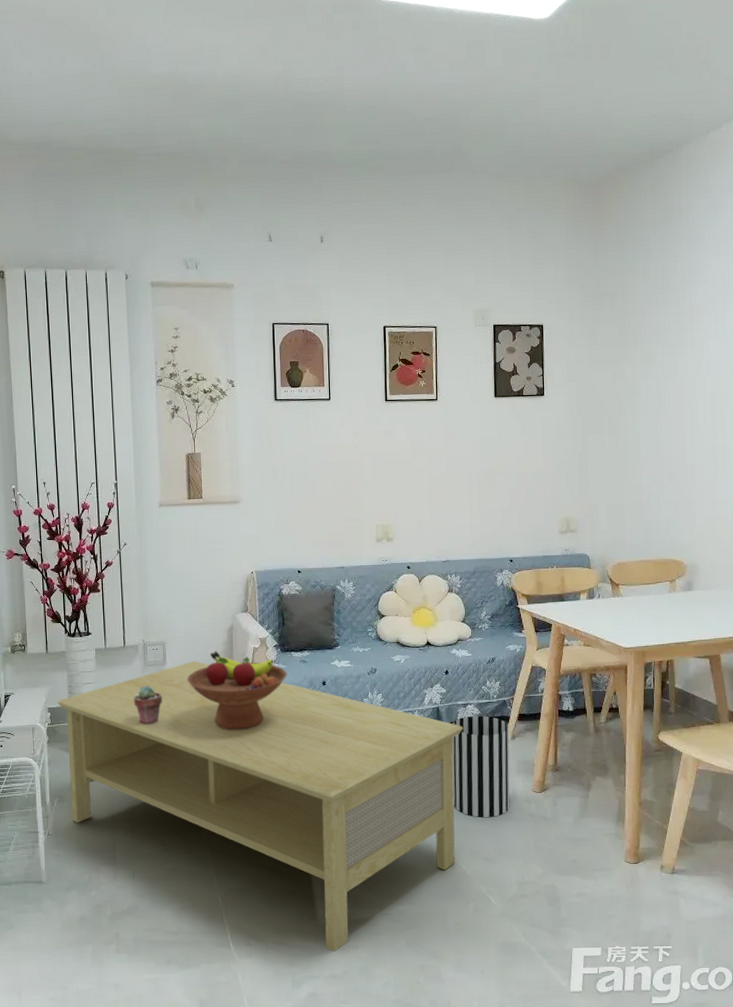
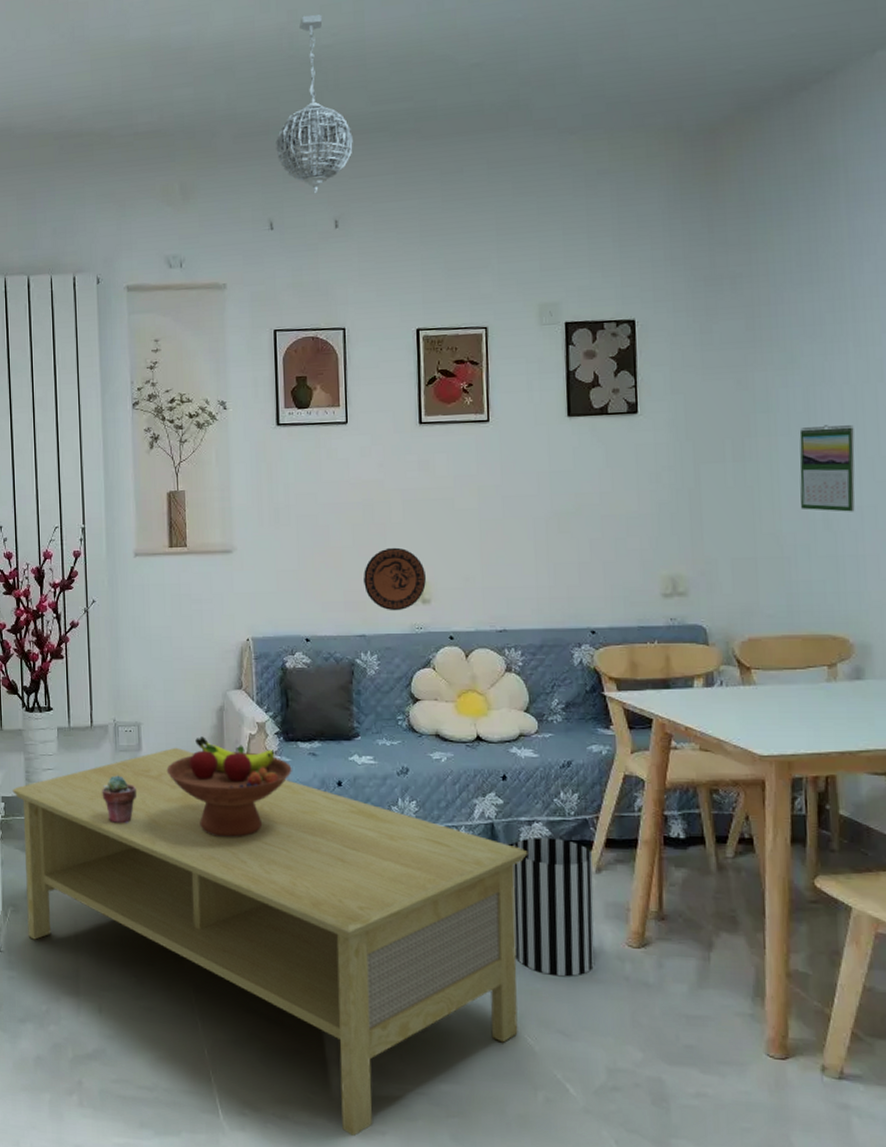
pendant light: none [273,66,335,214] -> present [276,14,353,194]
decorative plate: none [342,498,390,548] -> present [363,547,426,611]
calendar: none [653,407,690,470] -> present [799,425,855,512]

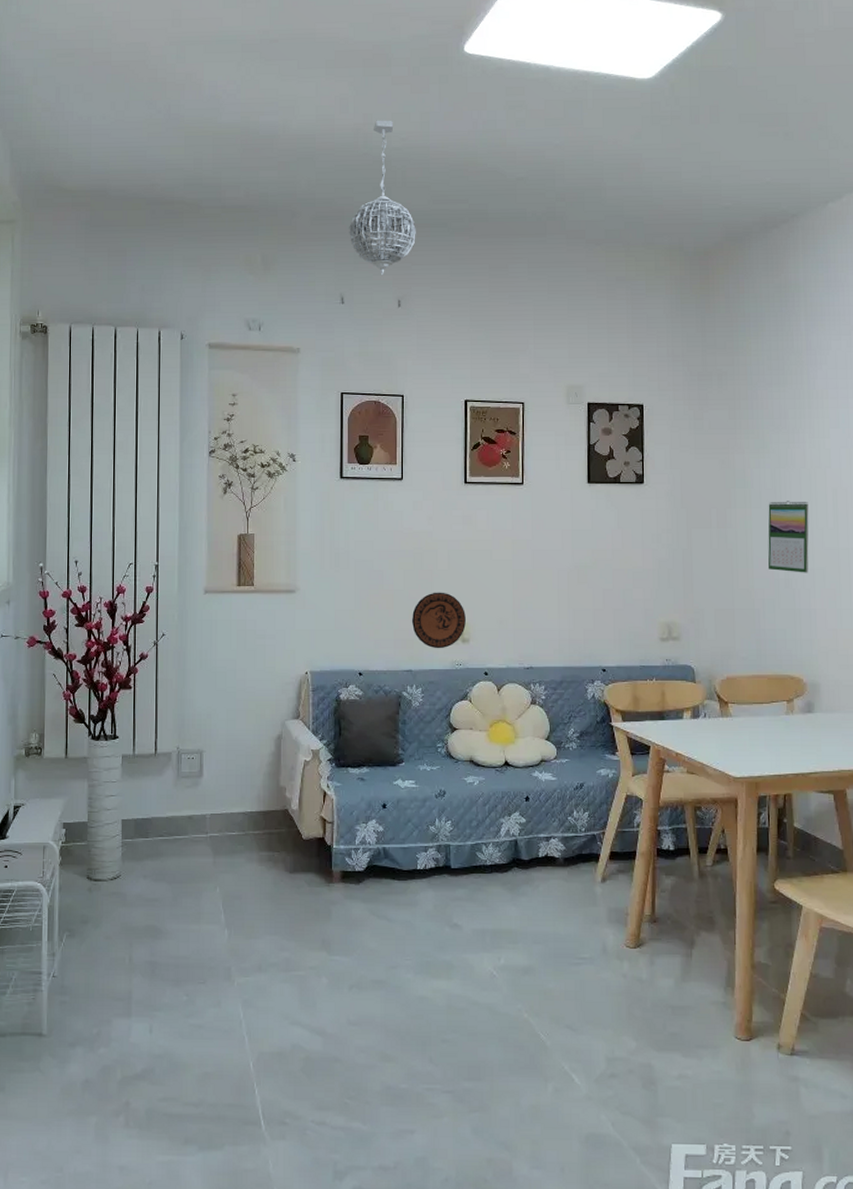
coffee table: present [12,747,528,1136] -> none [74,773,546,1136]
potted succulent: present [102,775,136,824] -> none [162,801,196,848]
fruit bowl: present [166,736,292,837] -> none [225,763,342,858]
wastebasket: present [512,838,595,976] -> none [531,852,599,976]

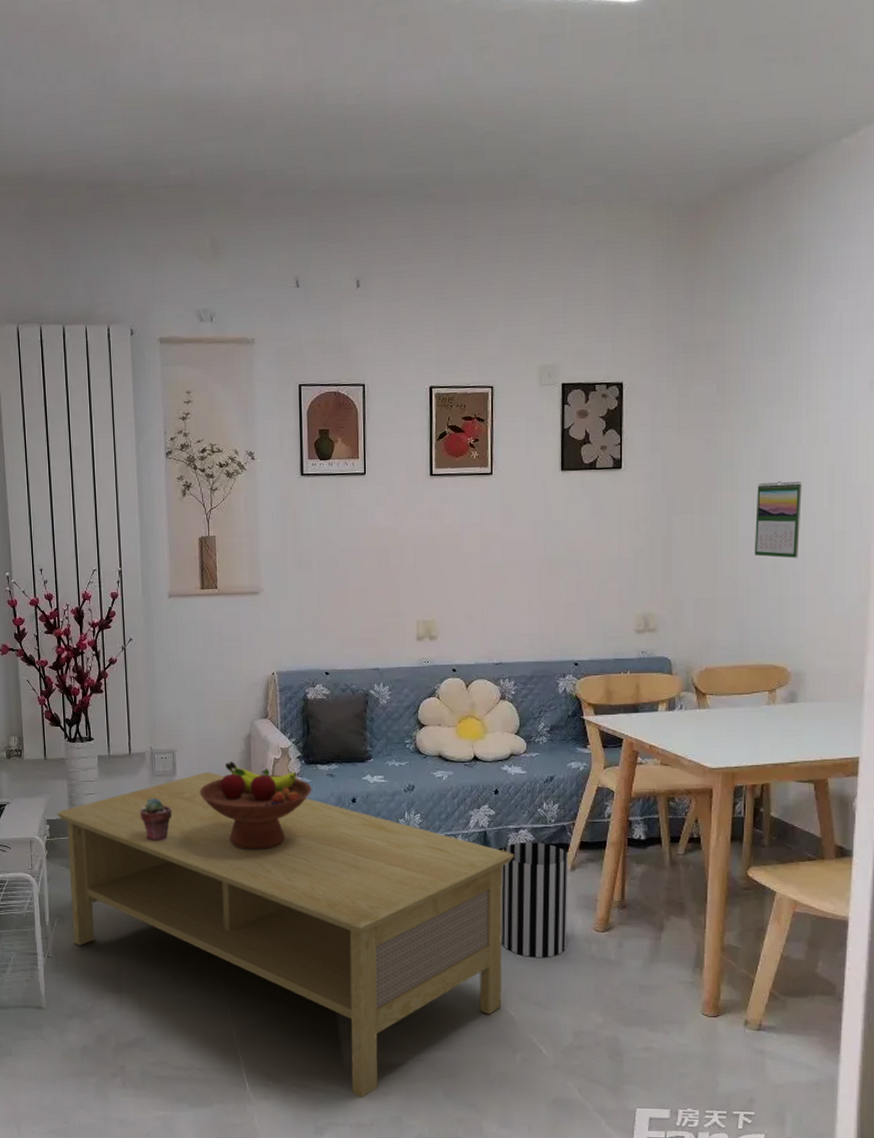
coffee table: none [74,773,546,1136] -> present [57,771,515,1098]
potted succulent: none [162,801,196,848] -> present [140,798,172,841]
fruit bowl: none [225,763,342,858] -> present [199,761,312,850]
pendant light: present [349,120,416,276] -> none [302,73,375,254]
decorative plate: present [411,592,466,649] -> none [377,589,433,647]
wastebasket: none [531,852,599,976] -> present [500,843,568,957]

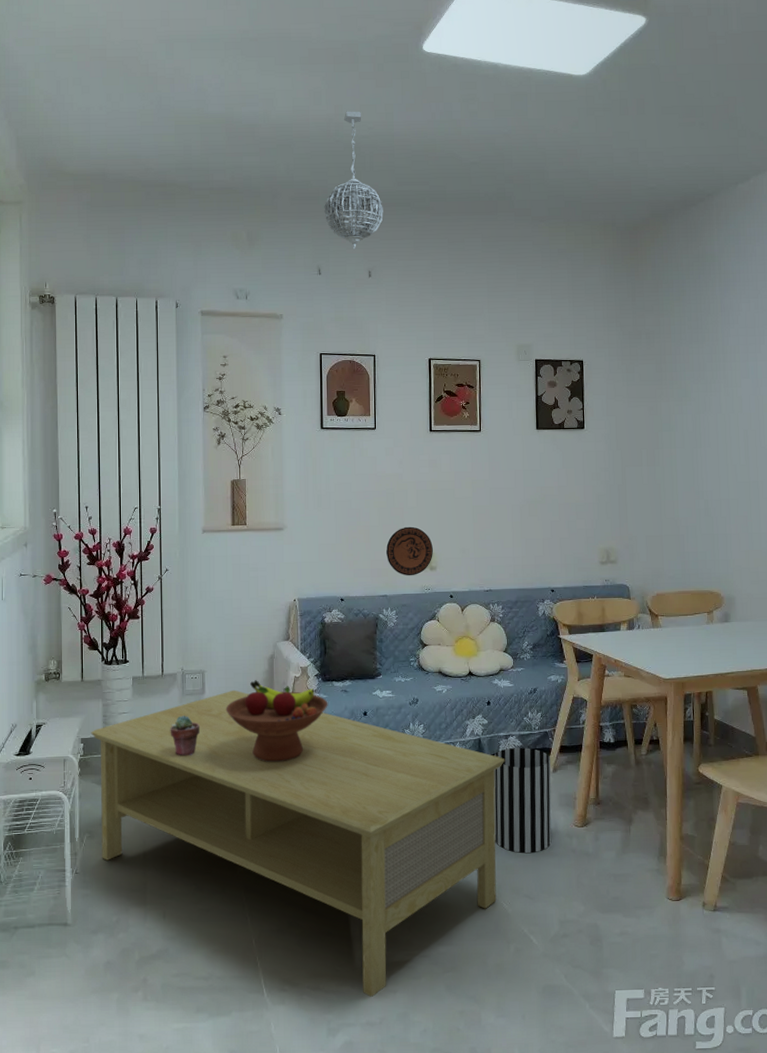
pendant light: none [302,73,375,254] -> present [324,111,383,250]
decorative plate: none [377,589,433,647] -> present [385,526,433,576]
calendar: present [754,481,802,558] -> none [690,441,725,503]

